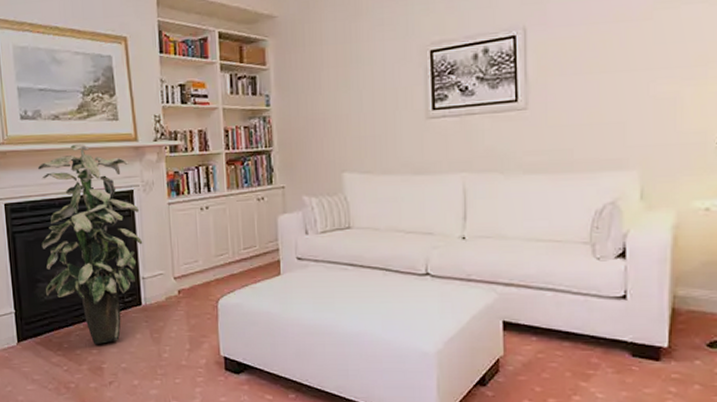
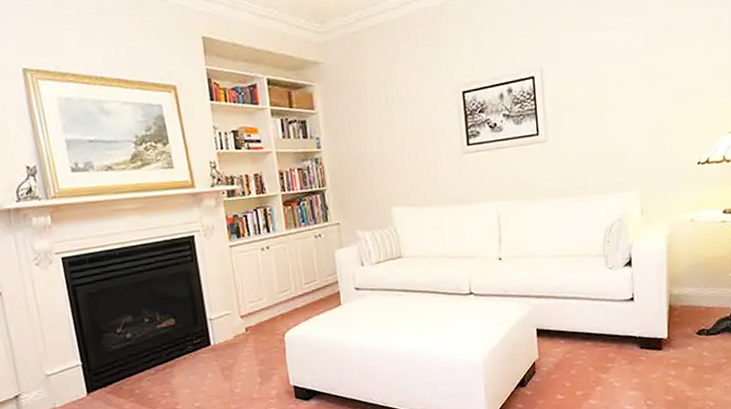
indoor plant: present [37,143,143,344] -> none [93,192,208,387]

